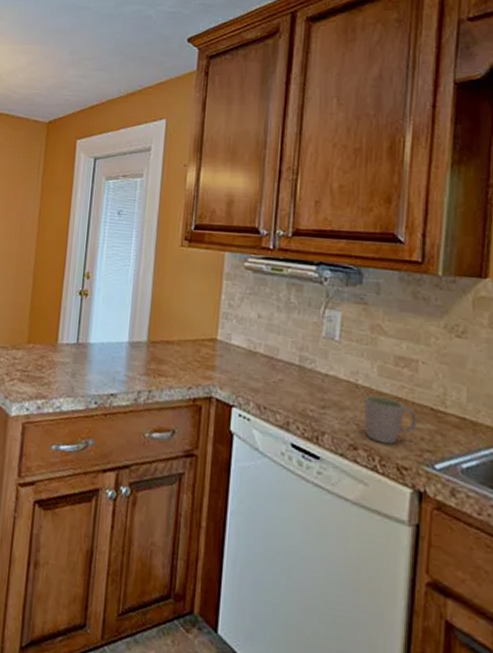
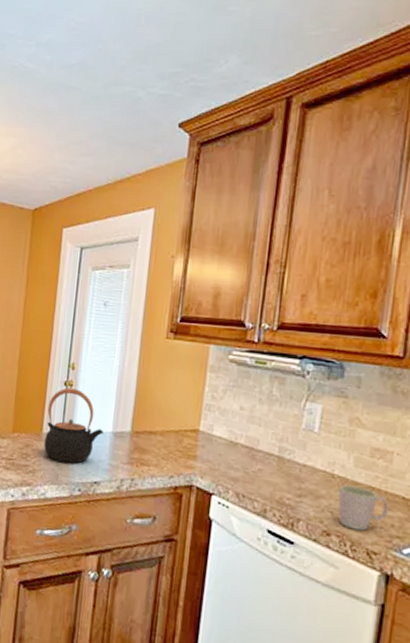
teapot: none [59,297,119,375] -> present [44,387,104,463]

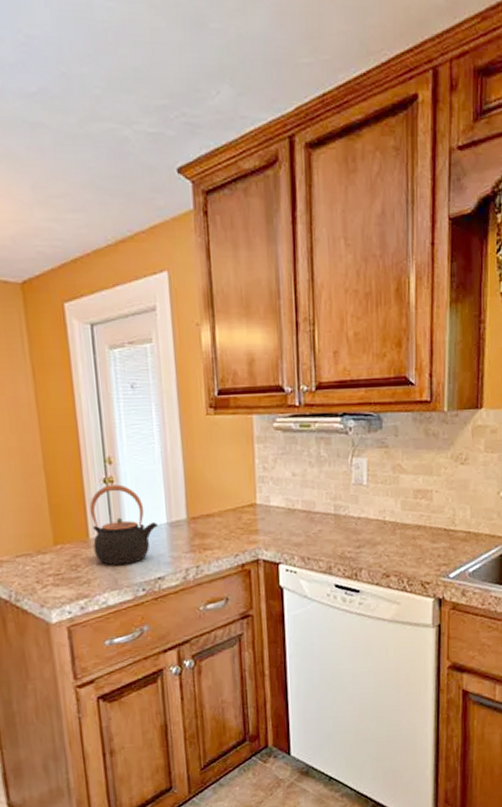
mug: present [337,484,390,531] -> none [390,527,435,567]

